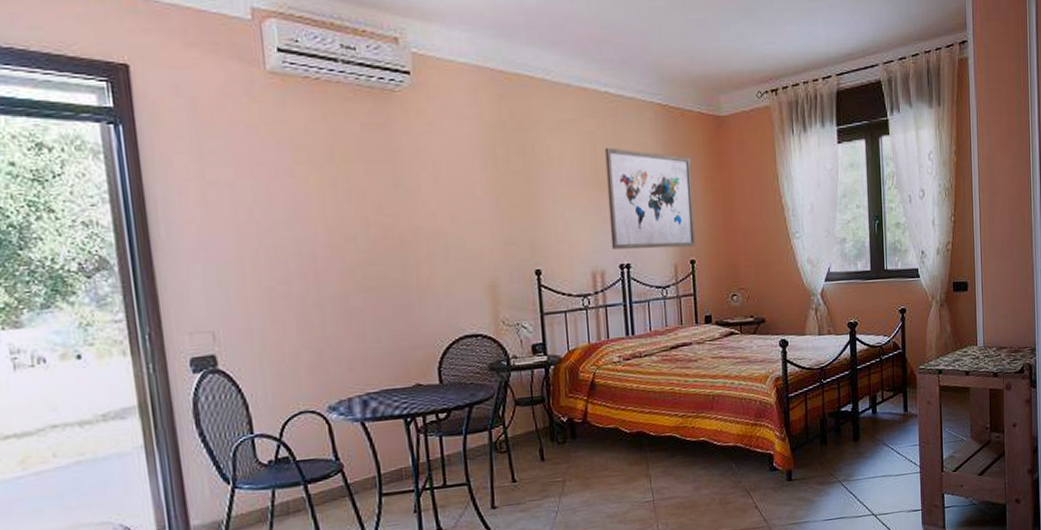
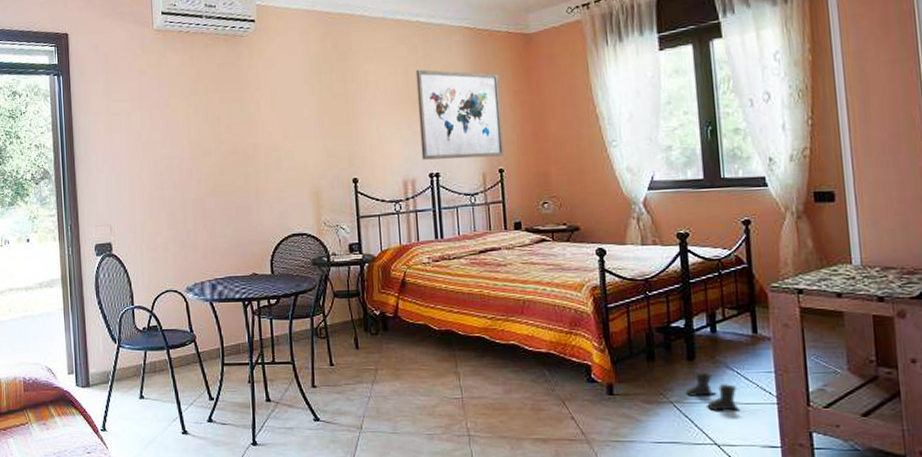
boots: none [850,450,892,485] -> present [685,371,740,411]

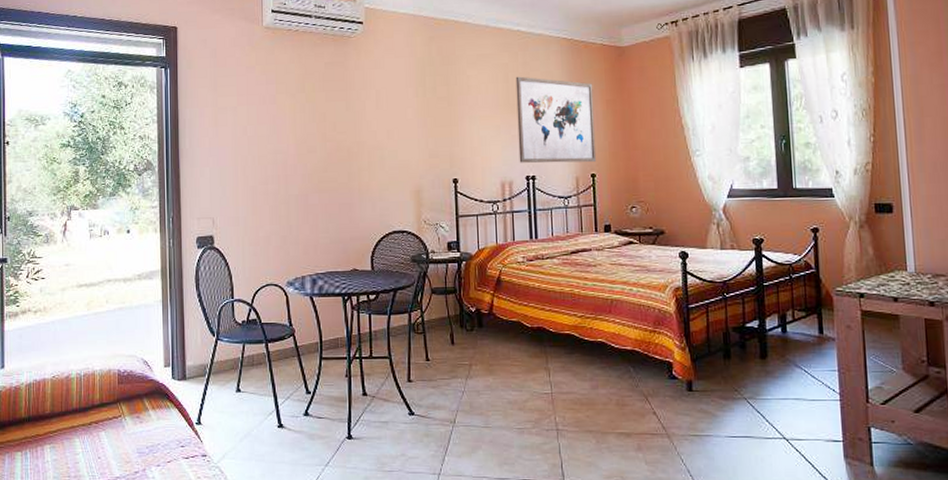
boots: present [685,371,740,411] -> none [757,369,806,407]

